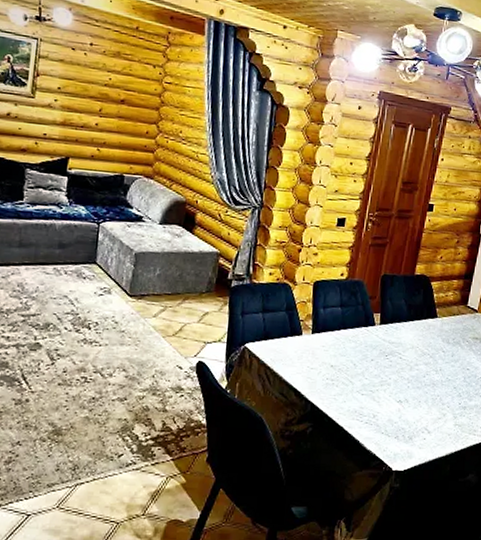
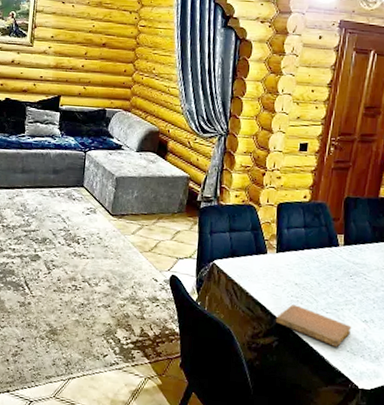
notebook: none [309,388,387,431] -> present [275,305,352,348]

